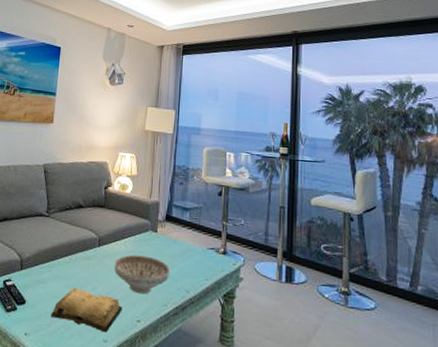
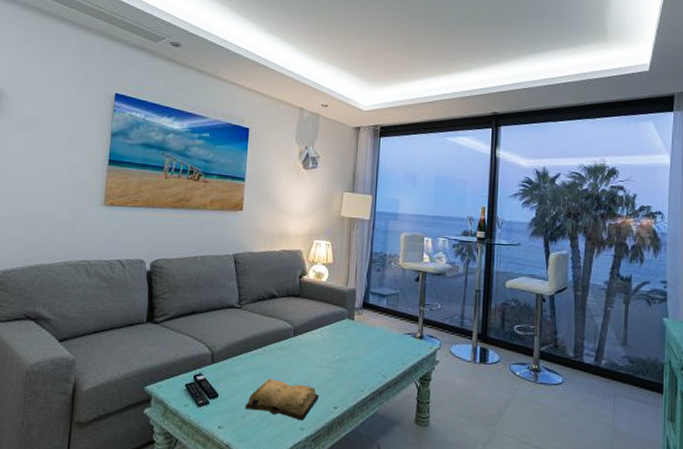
decorative bowl: present [114,254,169,295] -> none [310,343,366,382]

